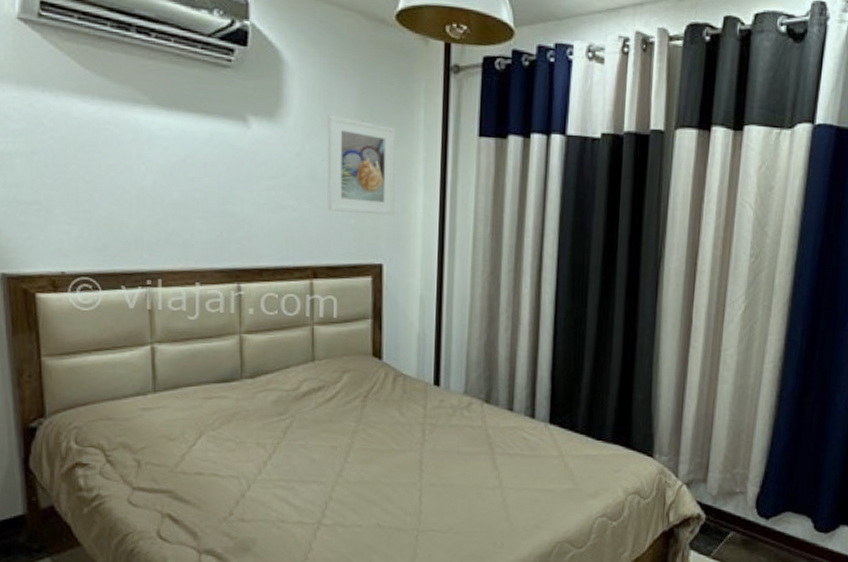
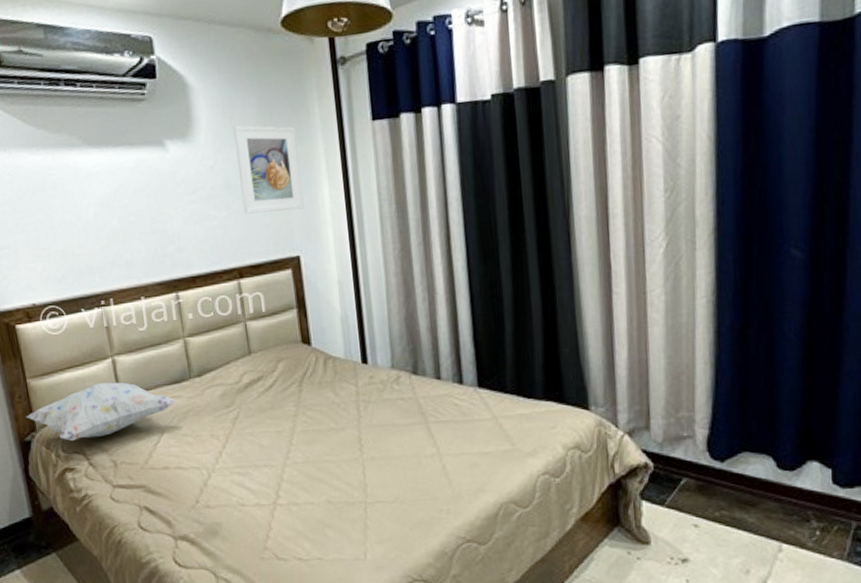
decorative pillow: none [34,372,223,433] -> present [26,382,178,441]

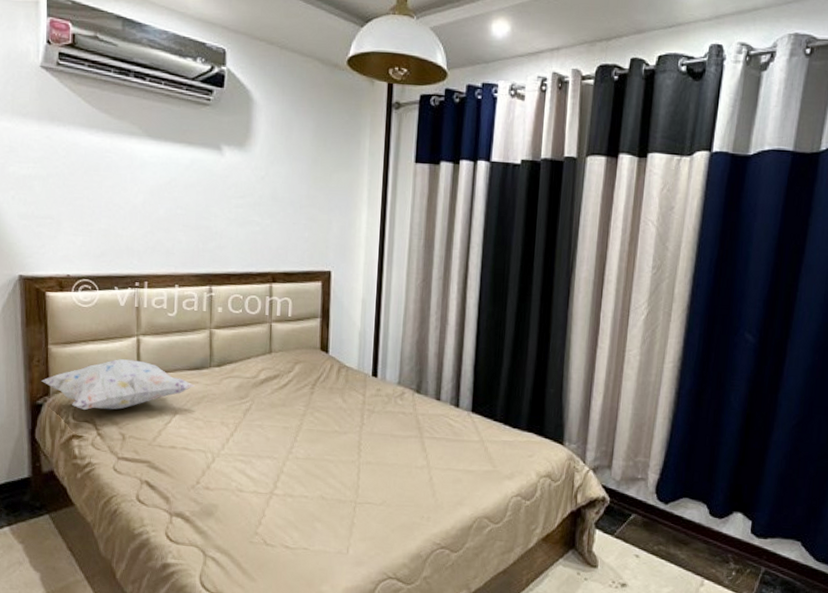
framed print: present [233,125,304,214] -> none [286,144,345,230]

